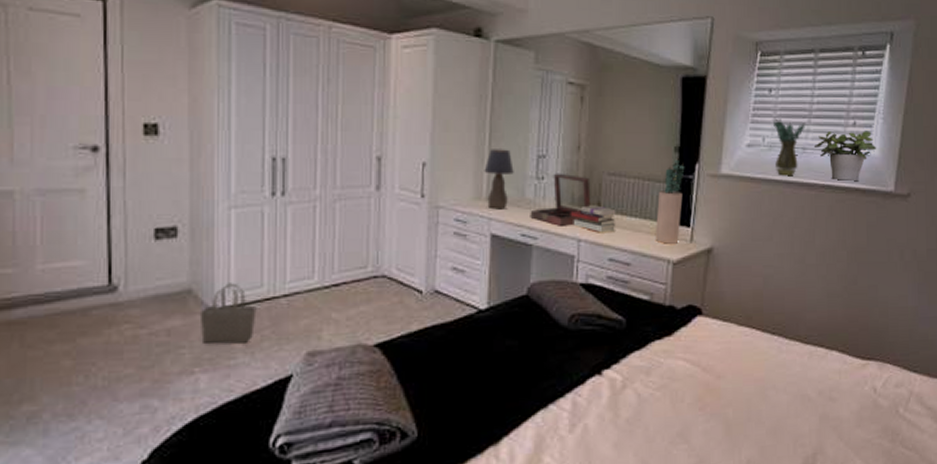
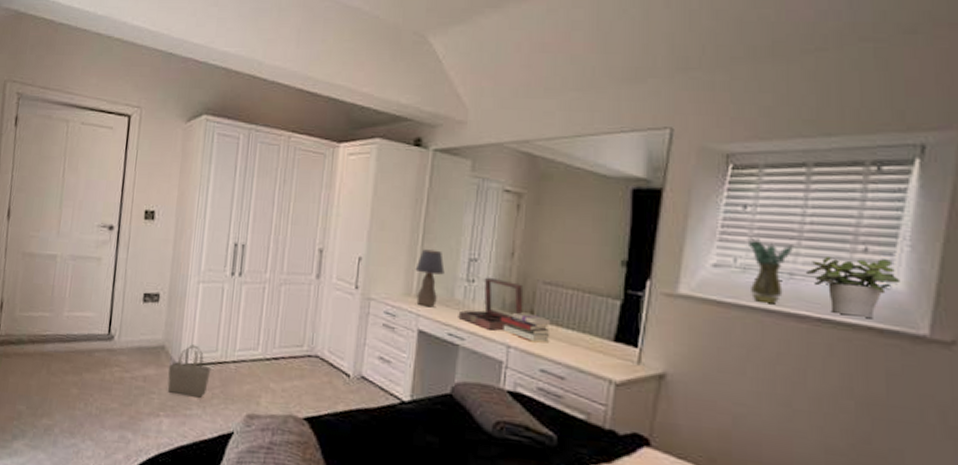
vase: present [655,156,685,244] -> none [594,270,633,364]

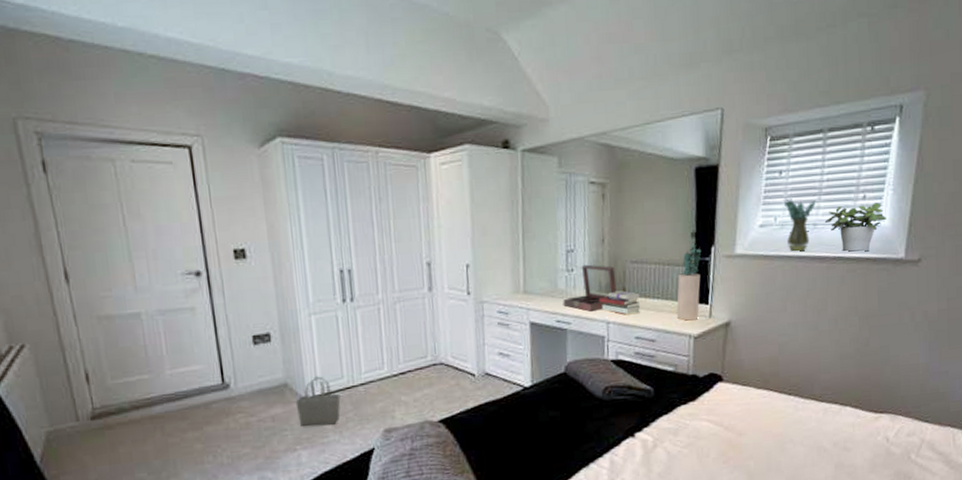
table lamp: present [415,249,445,308] -> none [520,247,546,301]
vase: none [594,270,633,364] -> present [676,241,702,321]

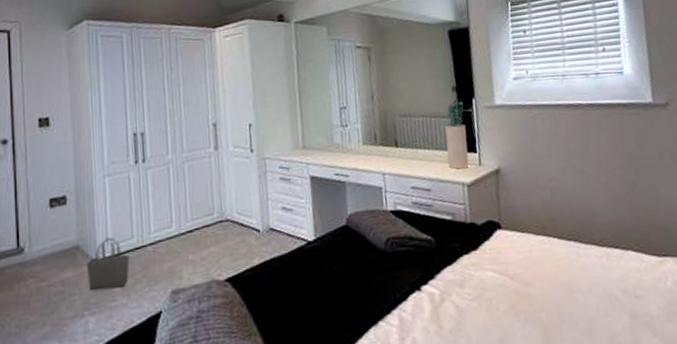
jewelry box: present [563,264,617,312] -> none [339,119,390,164]
books: present [598,290,640,315] -> none [373,142,413,166]
vase: present [784,198,816,252] -> none [532,53,562,101]
potted plant: present [824,202,887,252] -> none [572,54,629,99]

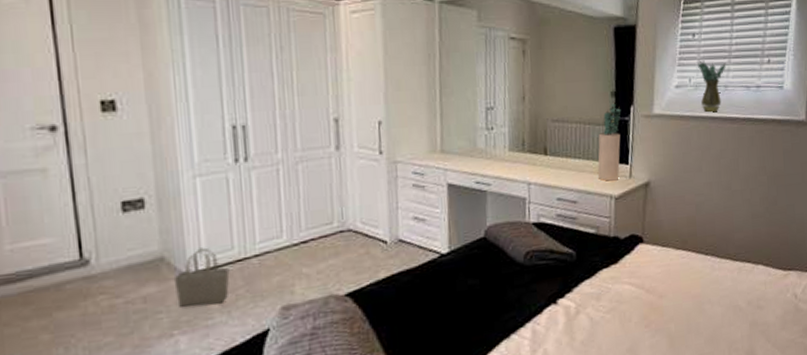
vase: none [532,53,562,101] -> present [698,60,726,113]

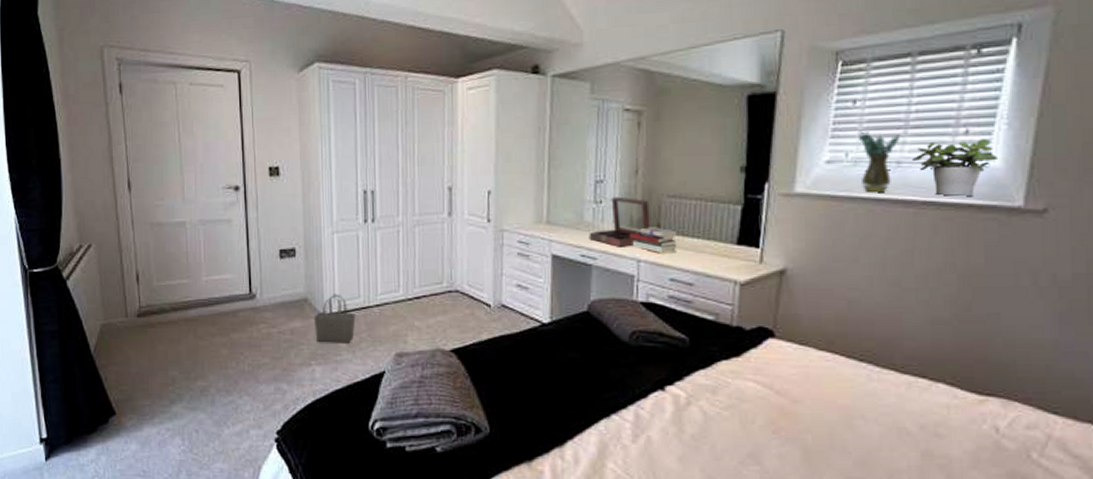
jewelry box: none [482,122,538,172] -> present [589,196,650,247]
books: none [519,150,562,176] -> present [629,227,677,254]
vase: present [597,100,622,182] -> none [719,176,753,265]
potted plant: none [734,67,789,114] -> present [911,139,999,197]

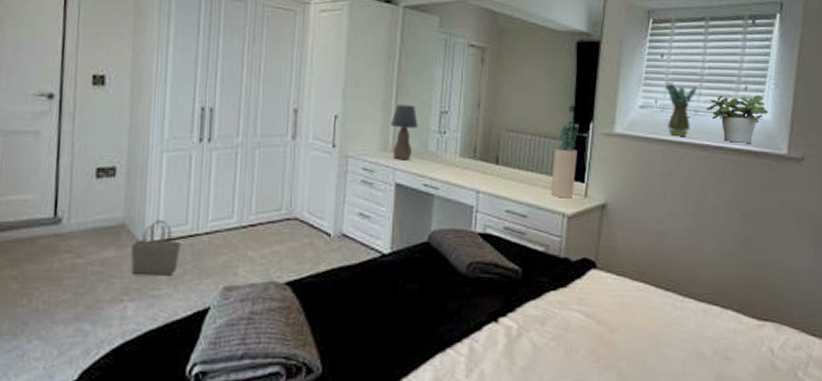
table lamp: none [544,176,573,232] -> present [390,104,418,161]
jewelry box: present [589,196,650,247] -> none [432,128,490,178]
books: present [629,227,677,254] -> none [469,159,514,186]
vase: none [719,176,753,265] -> present [550,115,580,198]

